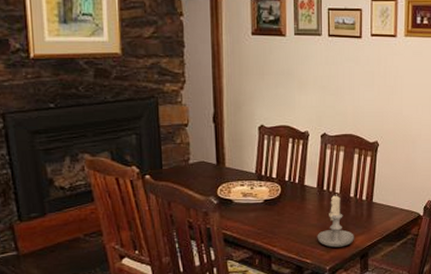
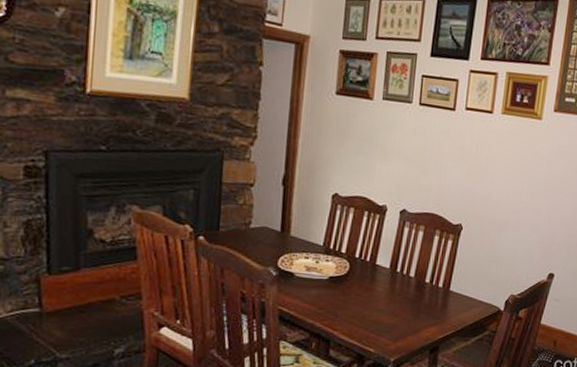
candle: present [317,194,354,248] -> none [384,277,425,338]

